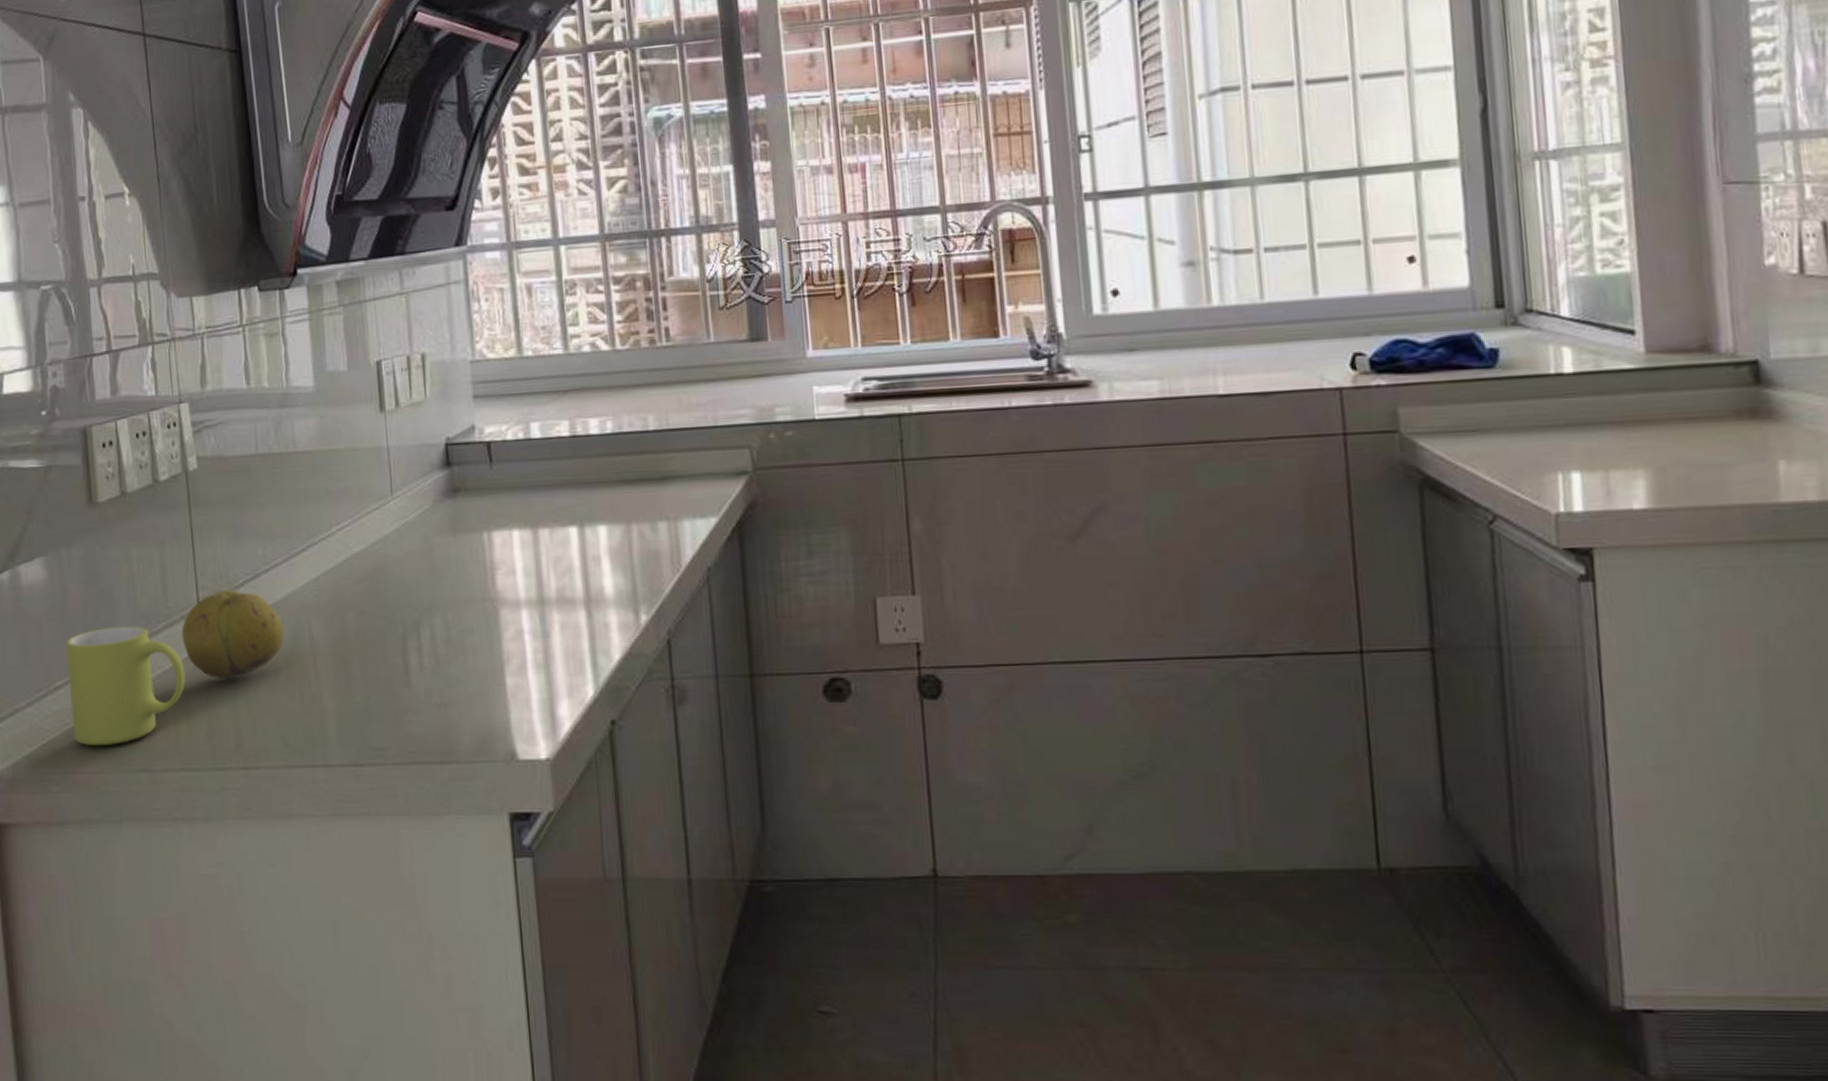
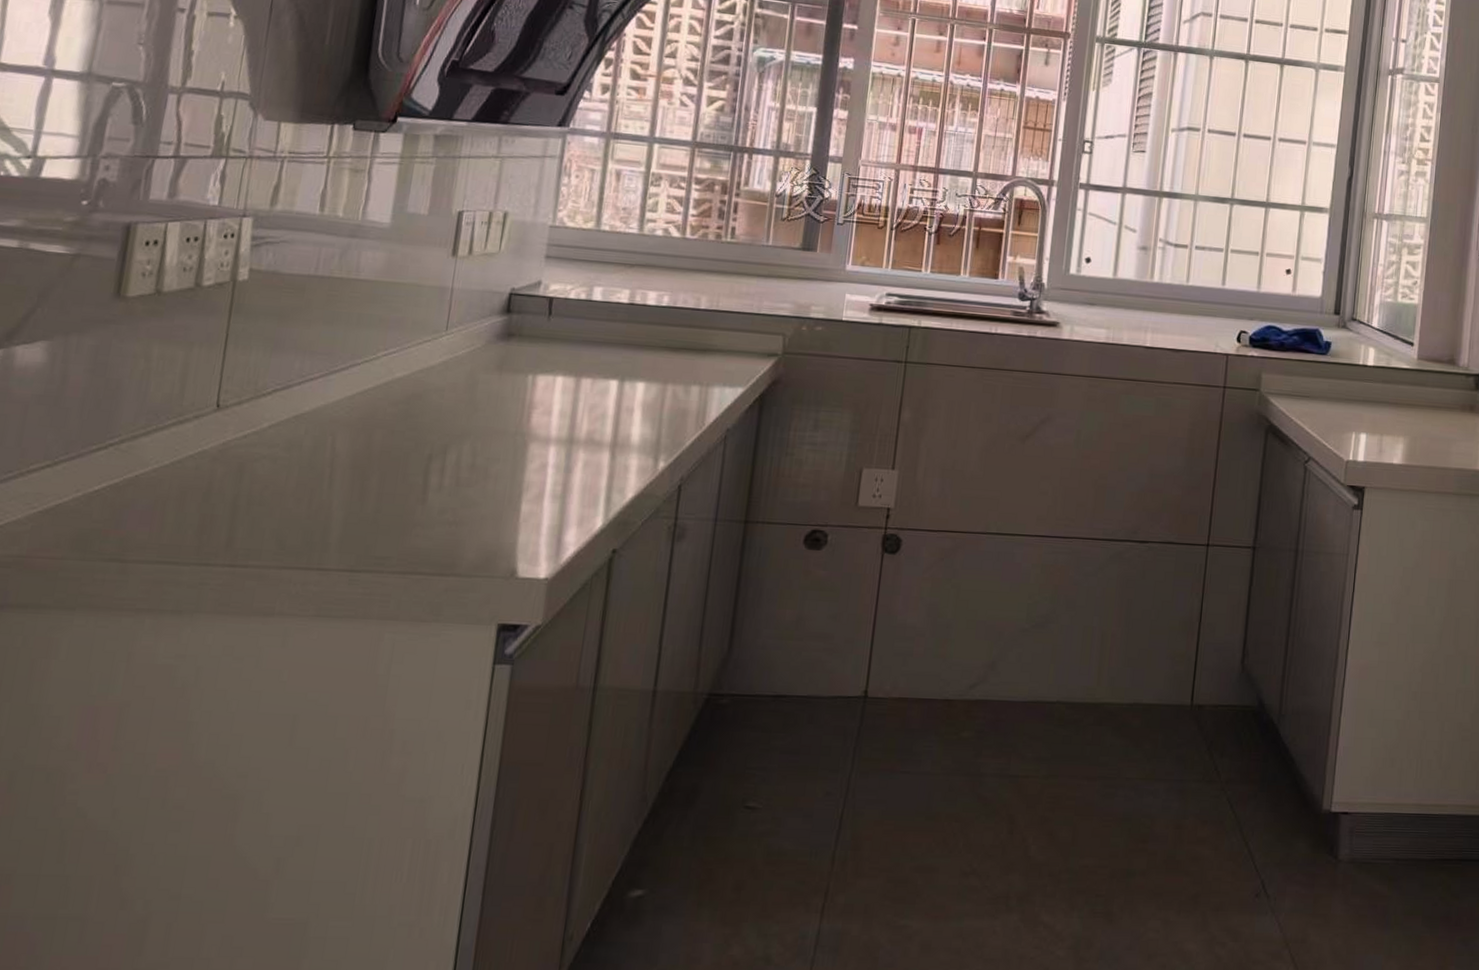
mug: present [65,625,186,747] -> none [38,417,187,533]
fruit: present [181,590,285,680] -> none [190,396,306,481]

